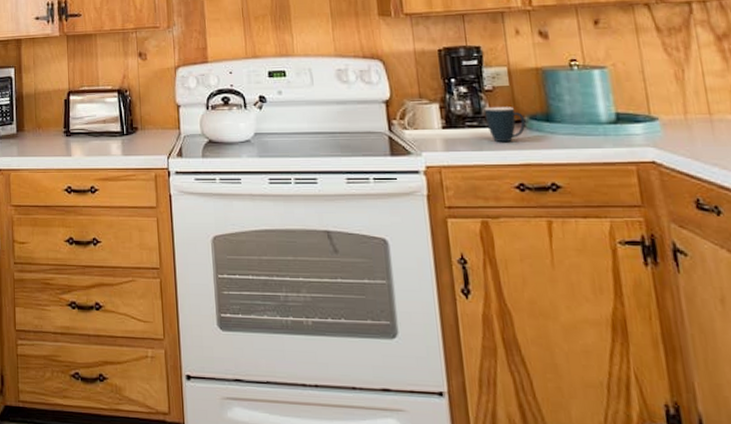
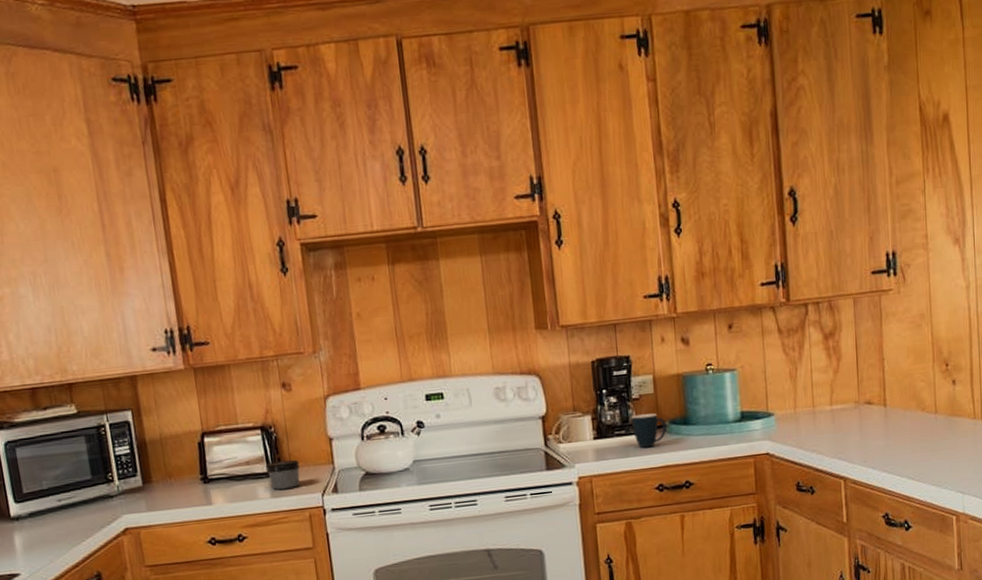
jar: none [120,122,149,148] -> present [266,459,300,490]

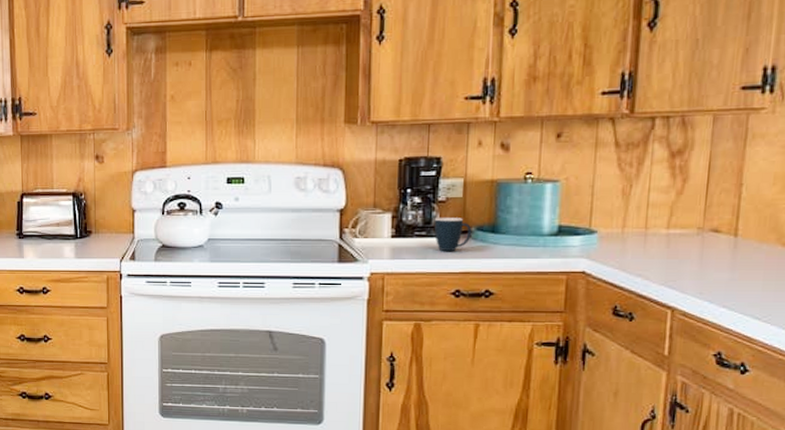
jar: present [266,459,300,490] -> none [74,226,103,251]

